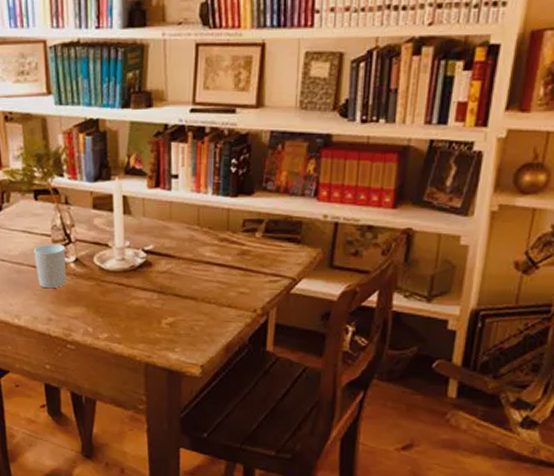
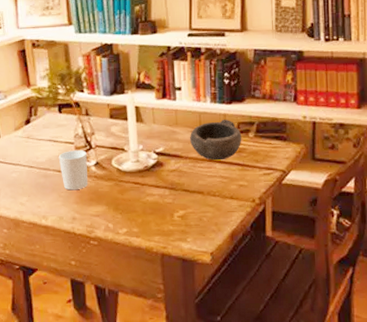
bowl: none [184,214,247,263] -> present [189,119,242,161]

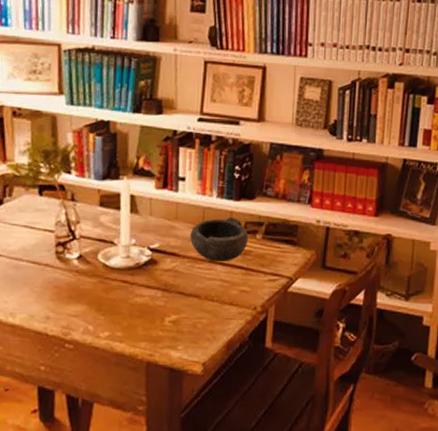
cup: present [58,149,87,191] -> none [34,239,69,286]

